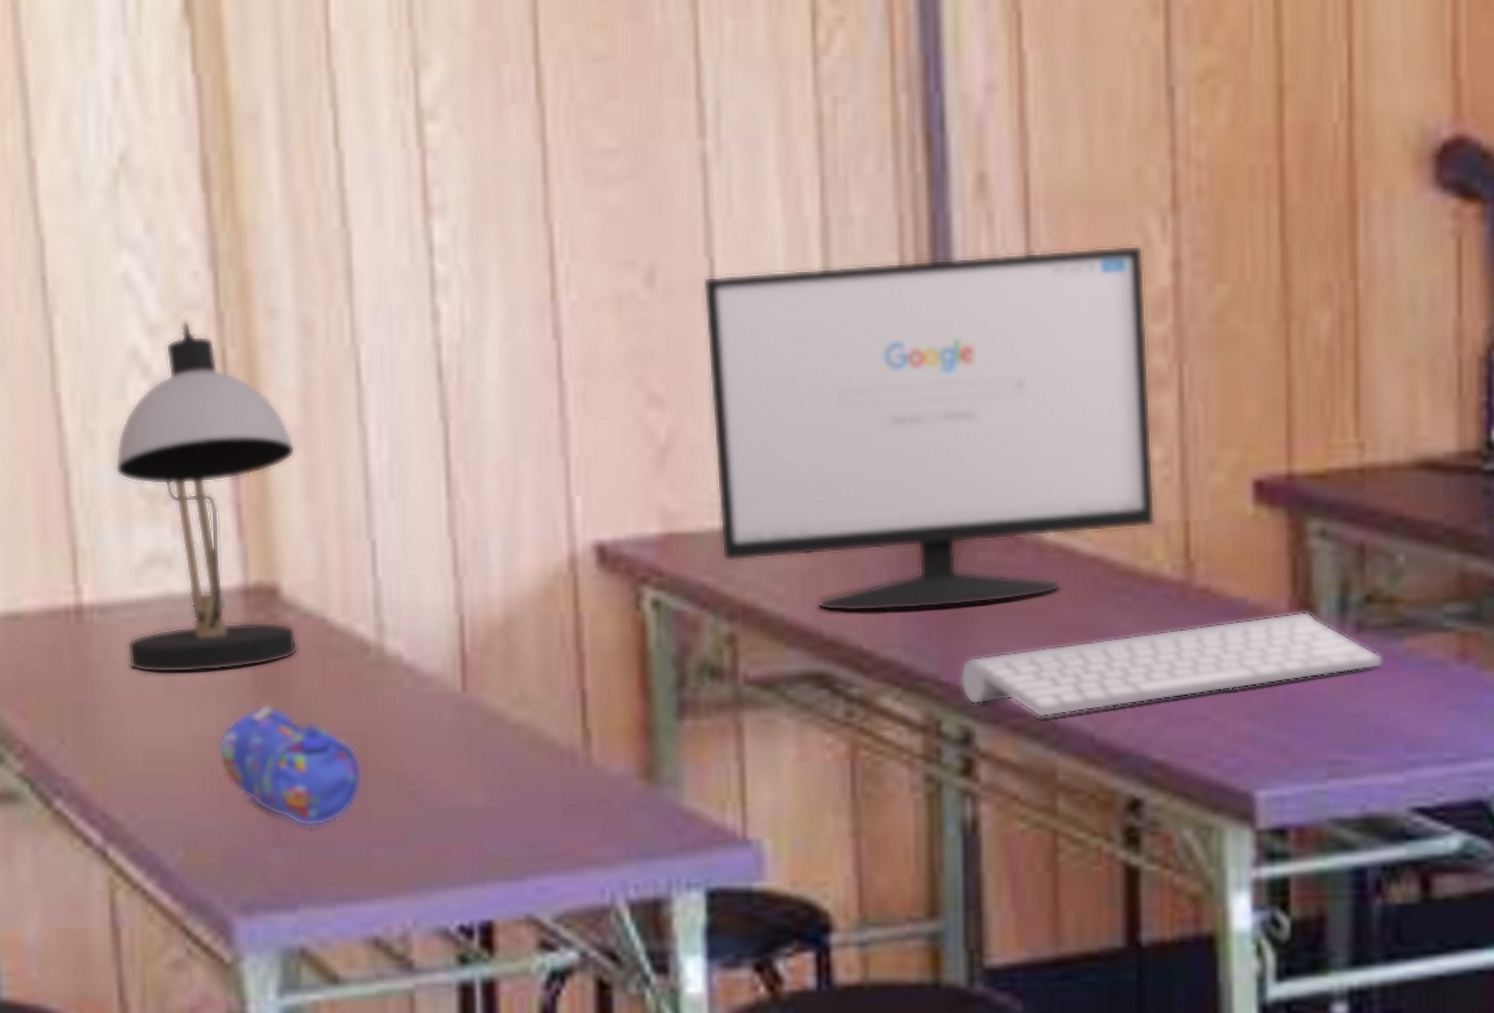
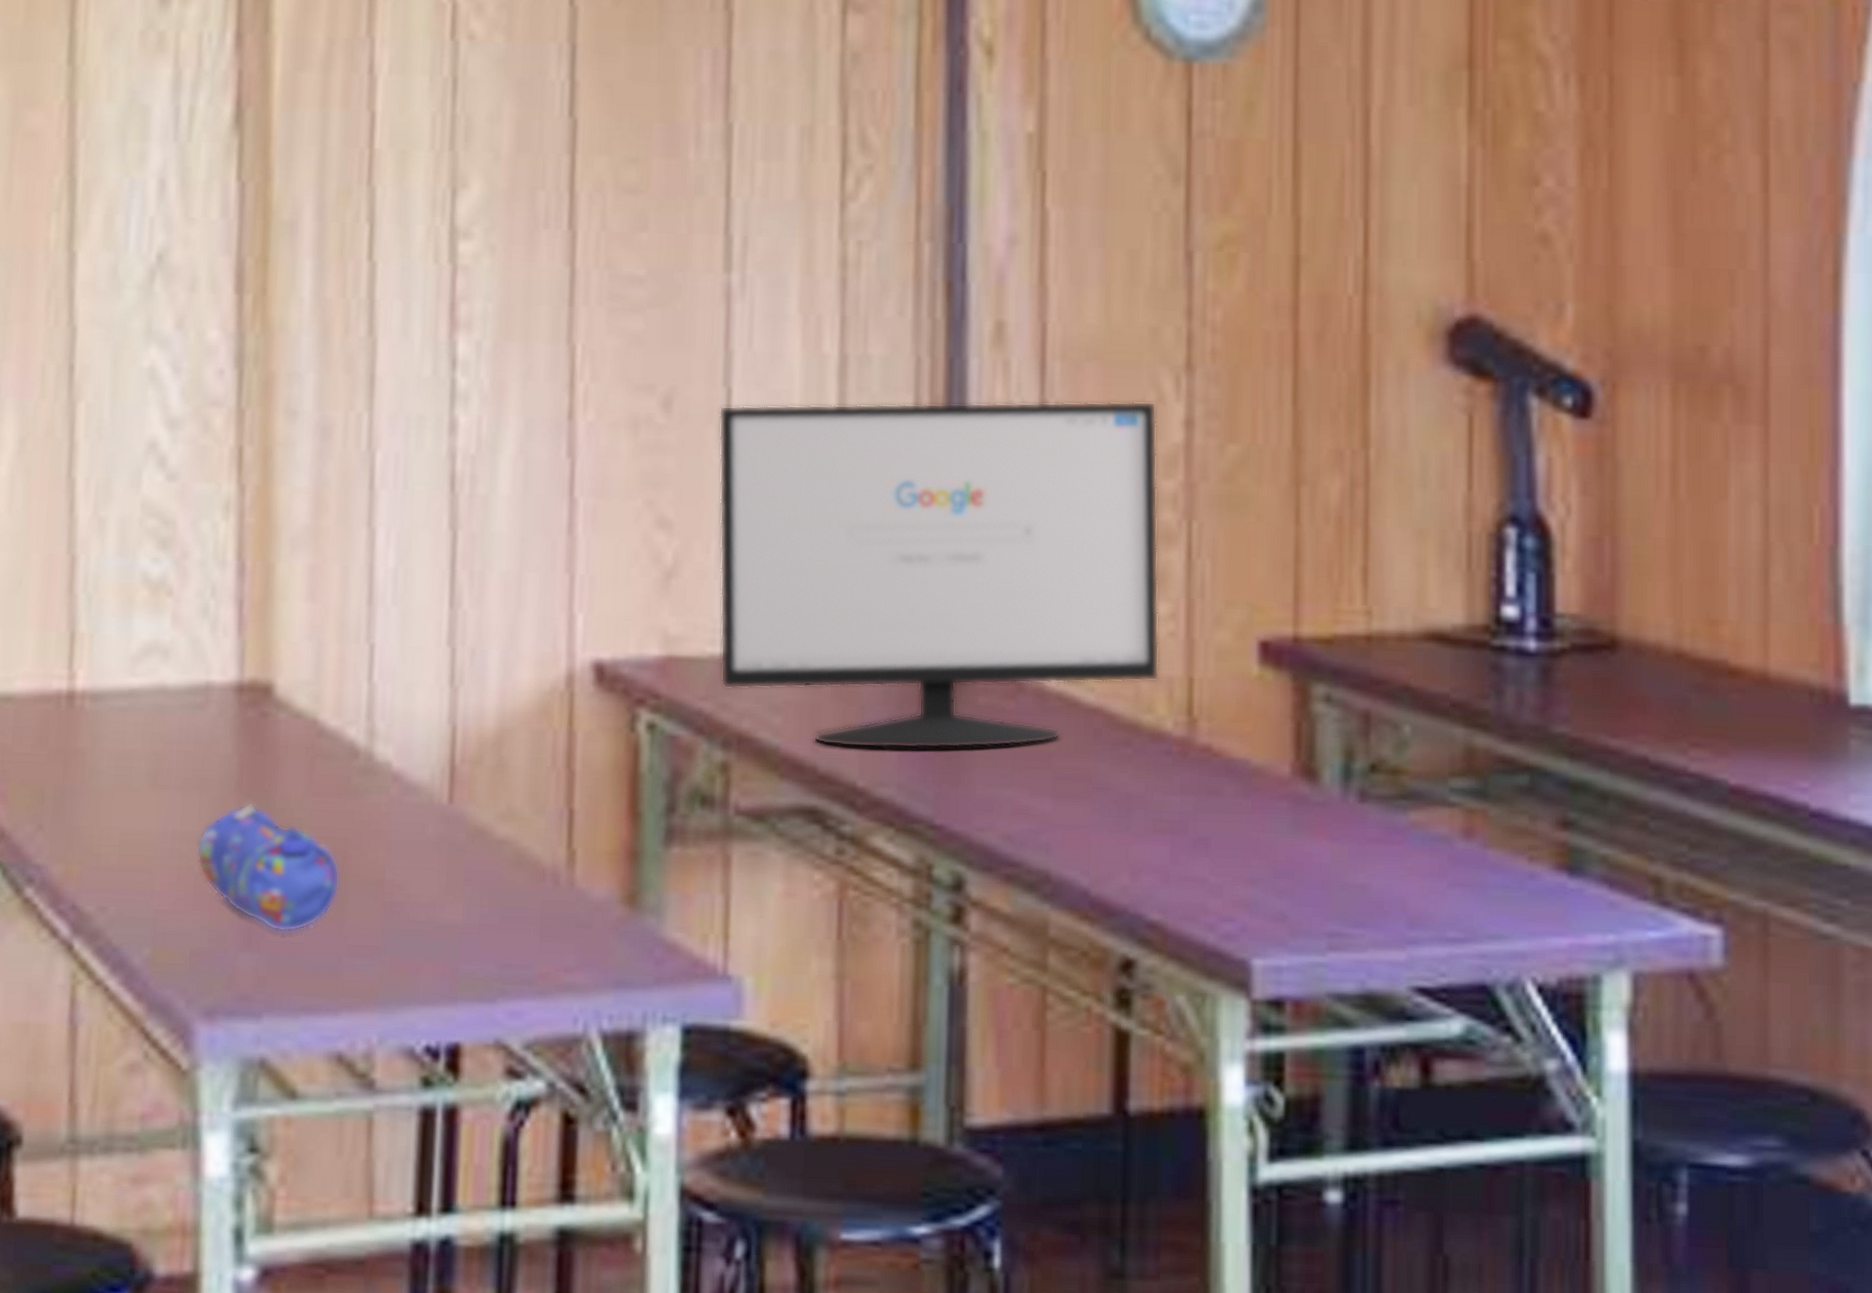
desk lamp: present [115,321,298,673] -> none [115,416,303,766]
keyboard: present [960,611,1384,717] -> none [954,776,1387,868]

